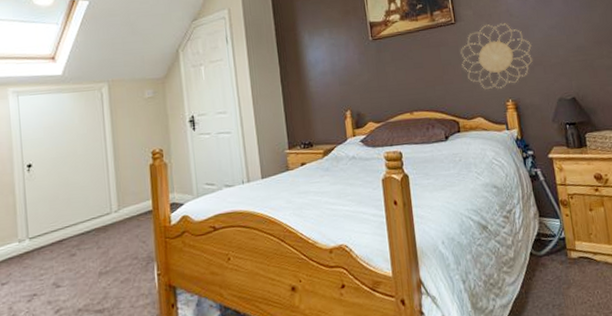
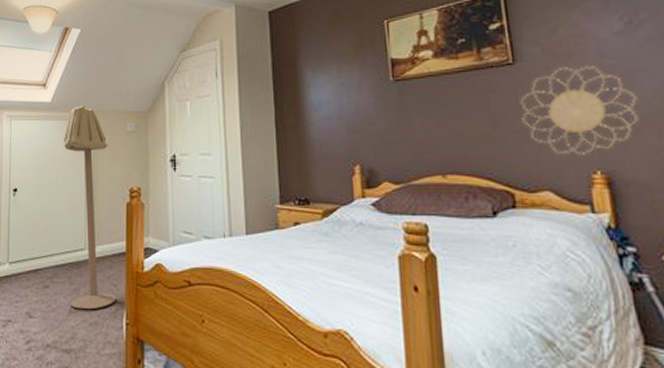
floor lamp: none [79,75,147,270] -> present [64,104,117,310]

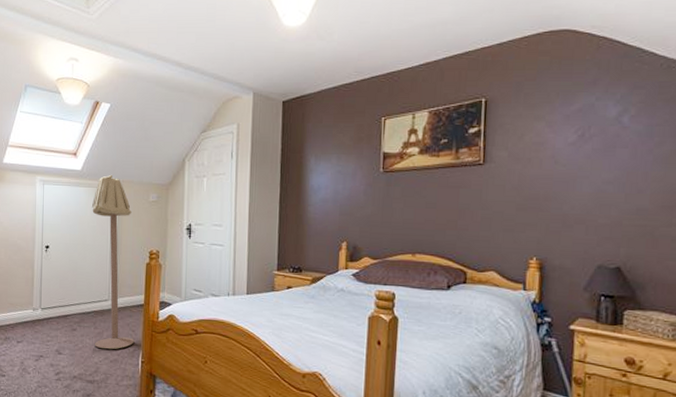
decorative wall piece: present [520,66,639,155] -> none [482,170,576,244]

